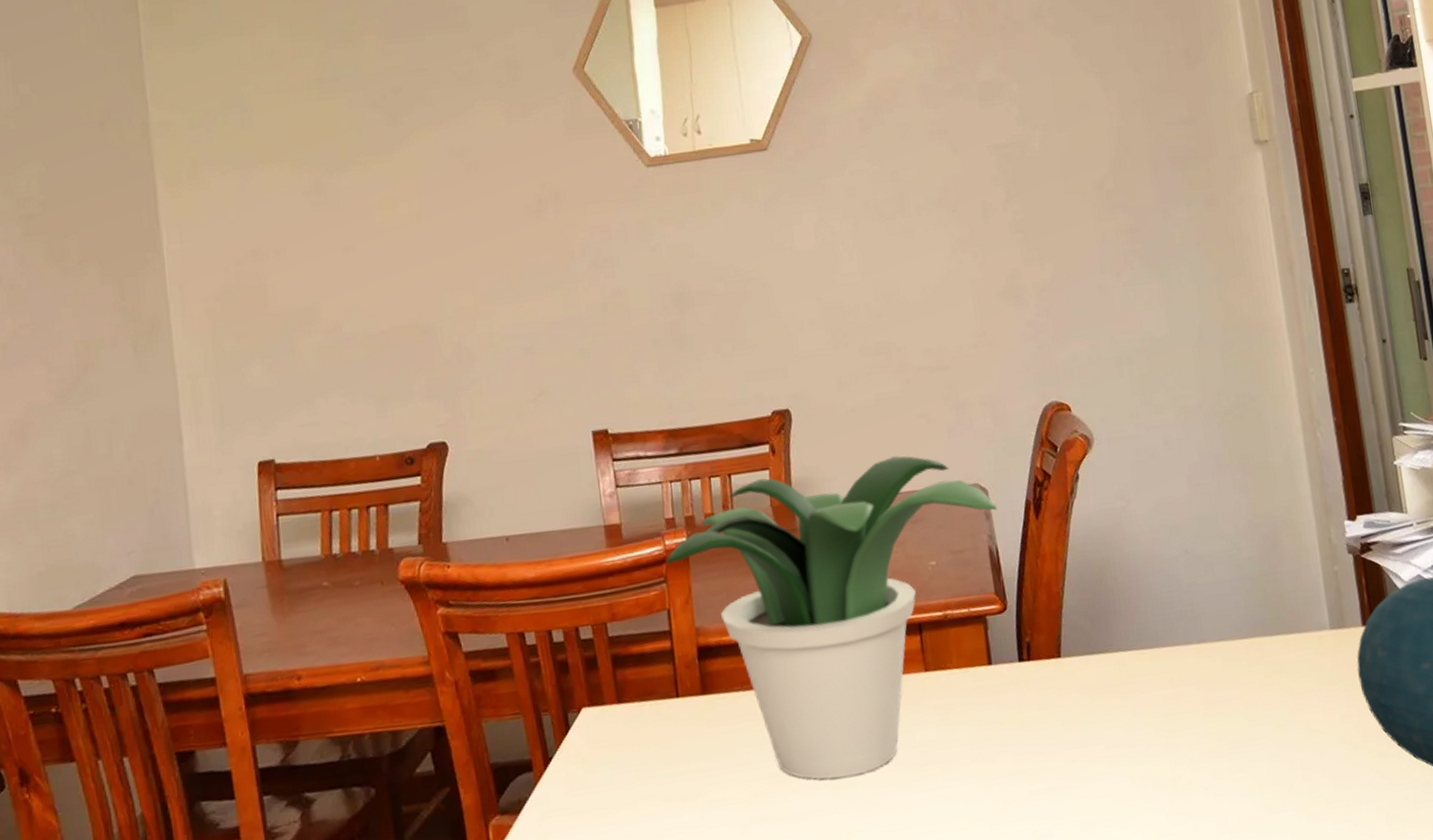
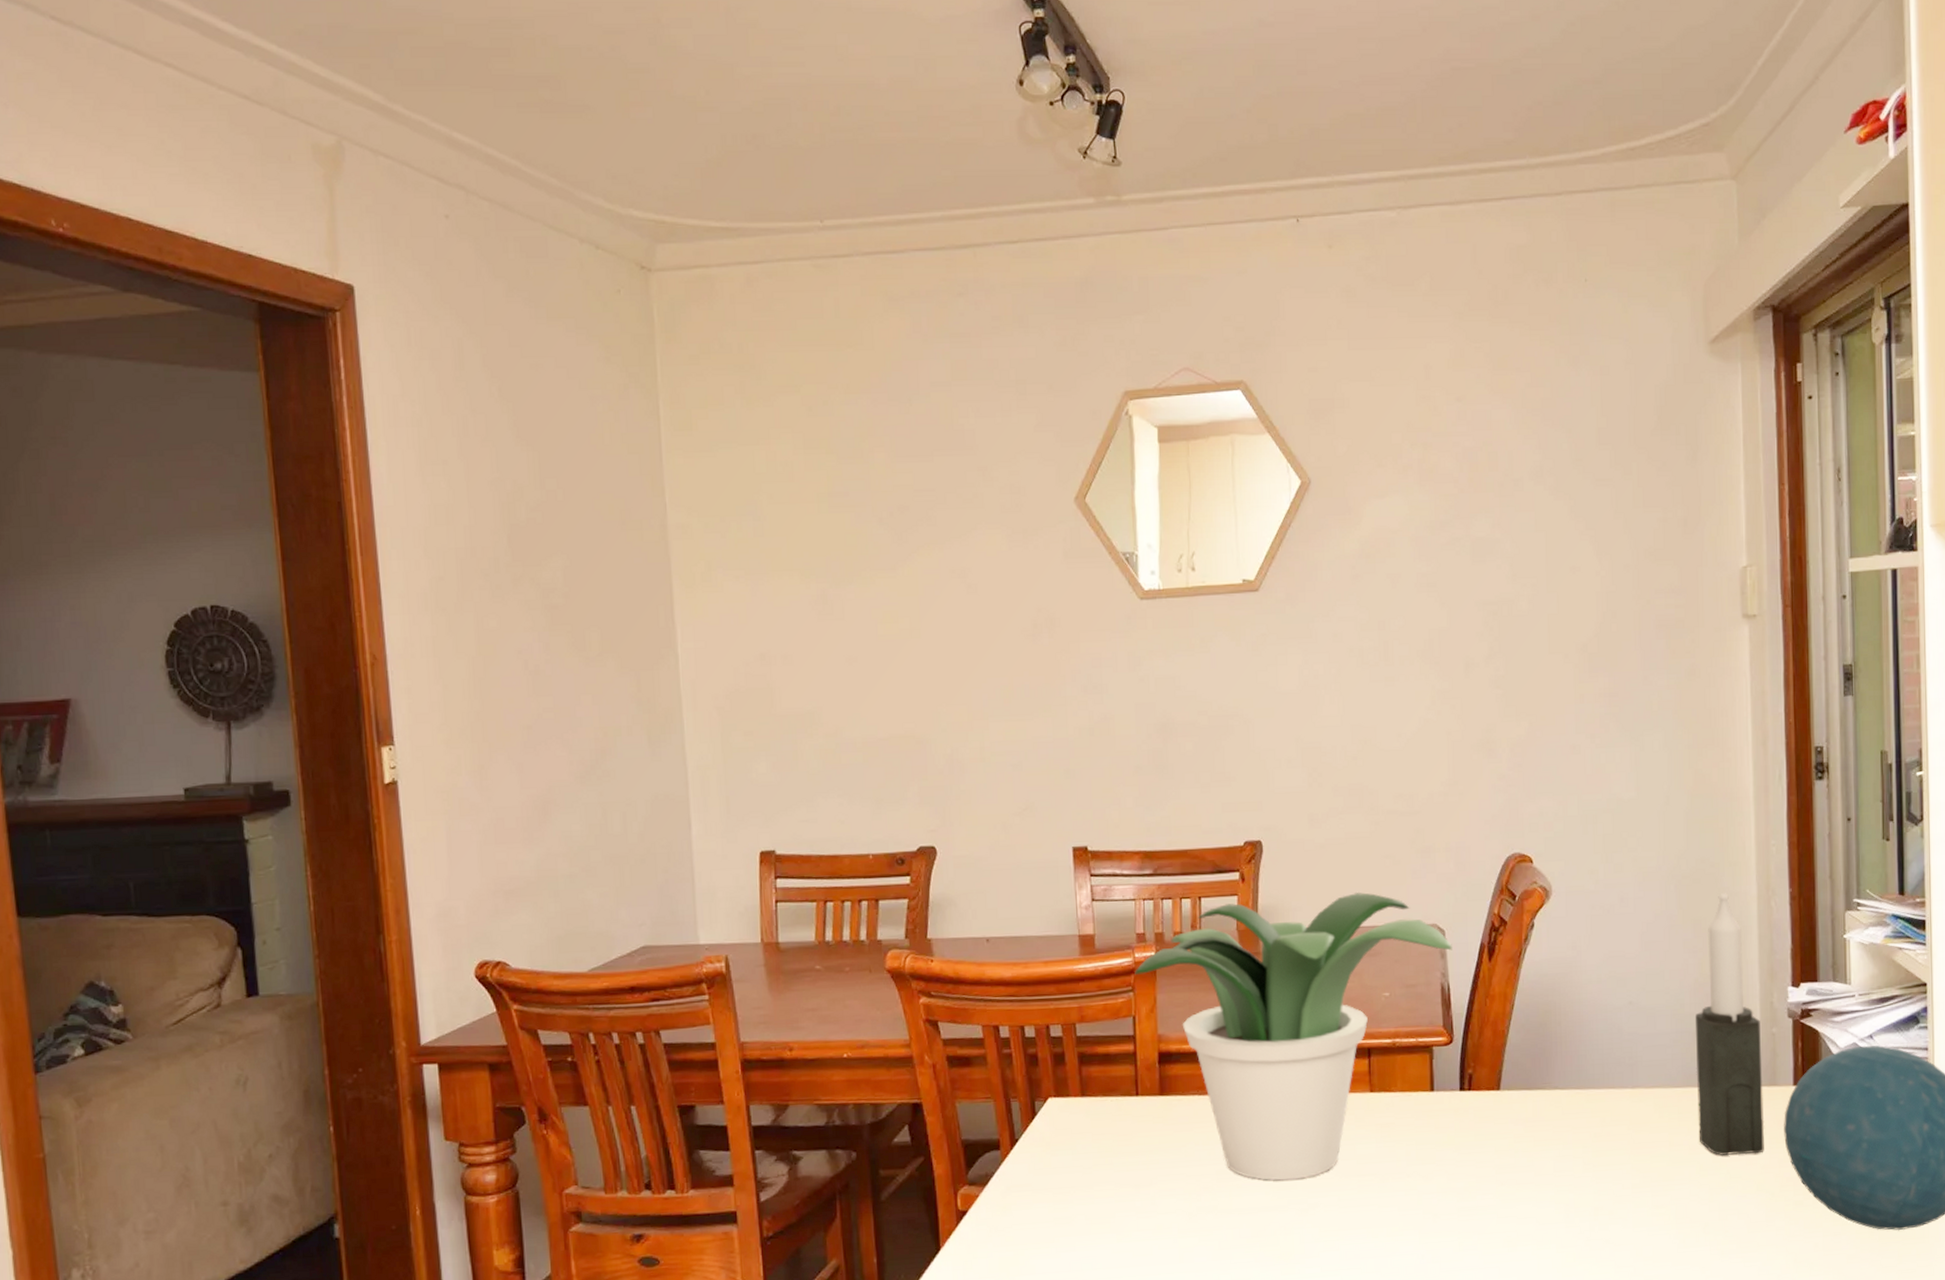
candle: none [1254,426,1341,709] -> present [1696,892,1765,1156]

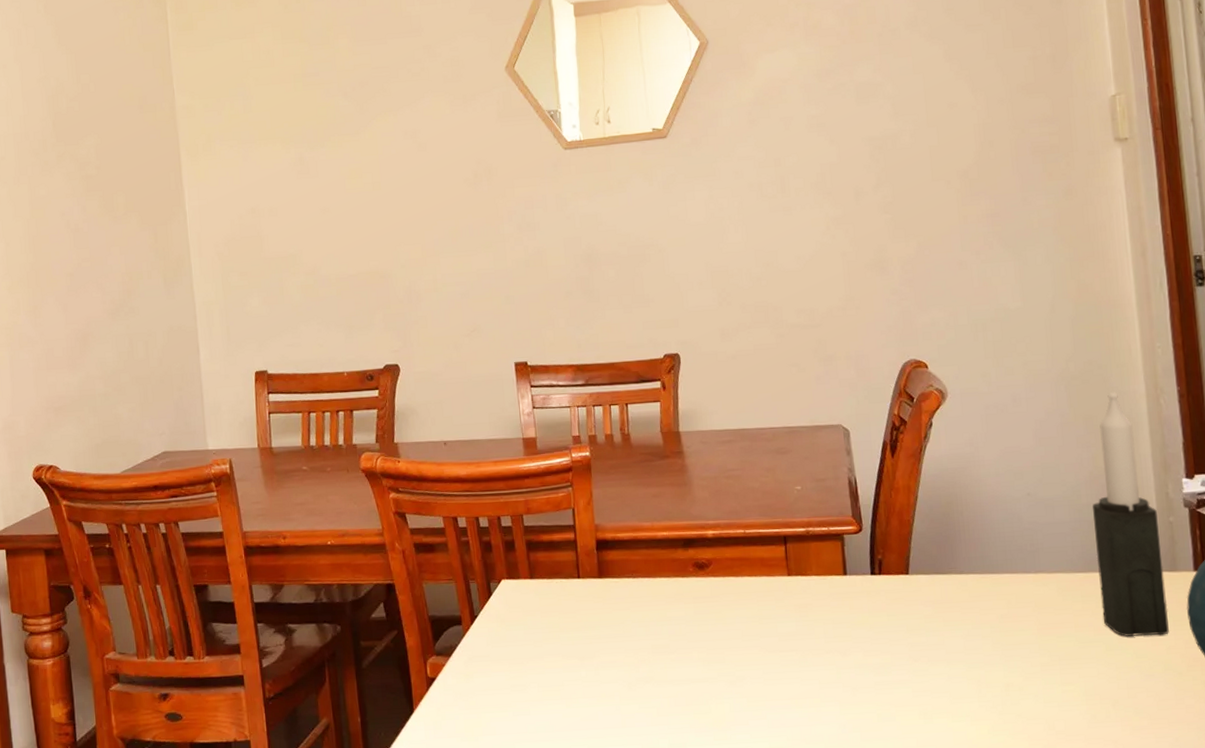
potted plant: present [1135,892,1452,1181] -> none [572,397,857,655]

